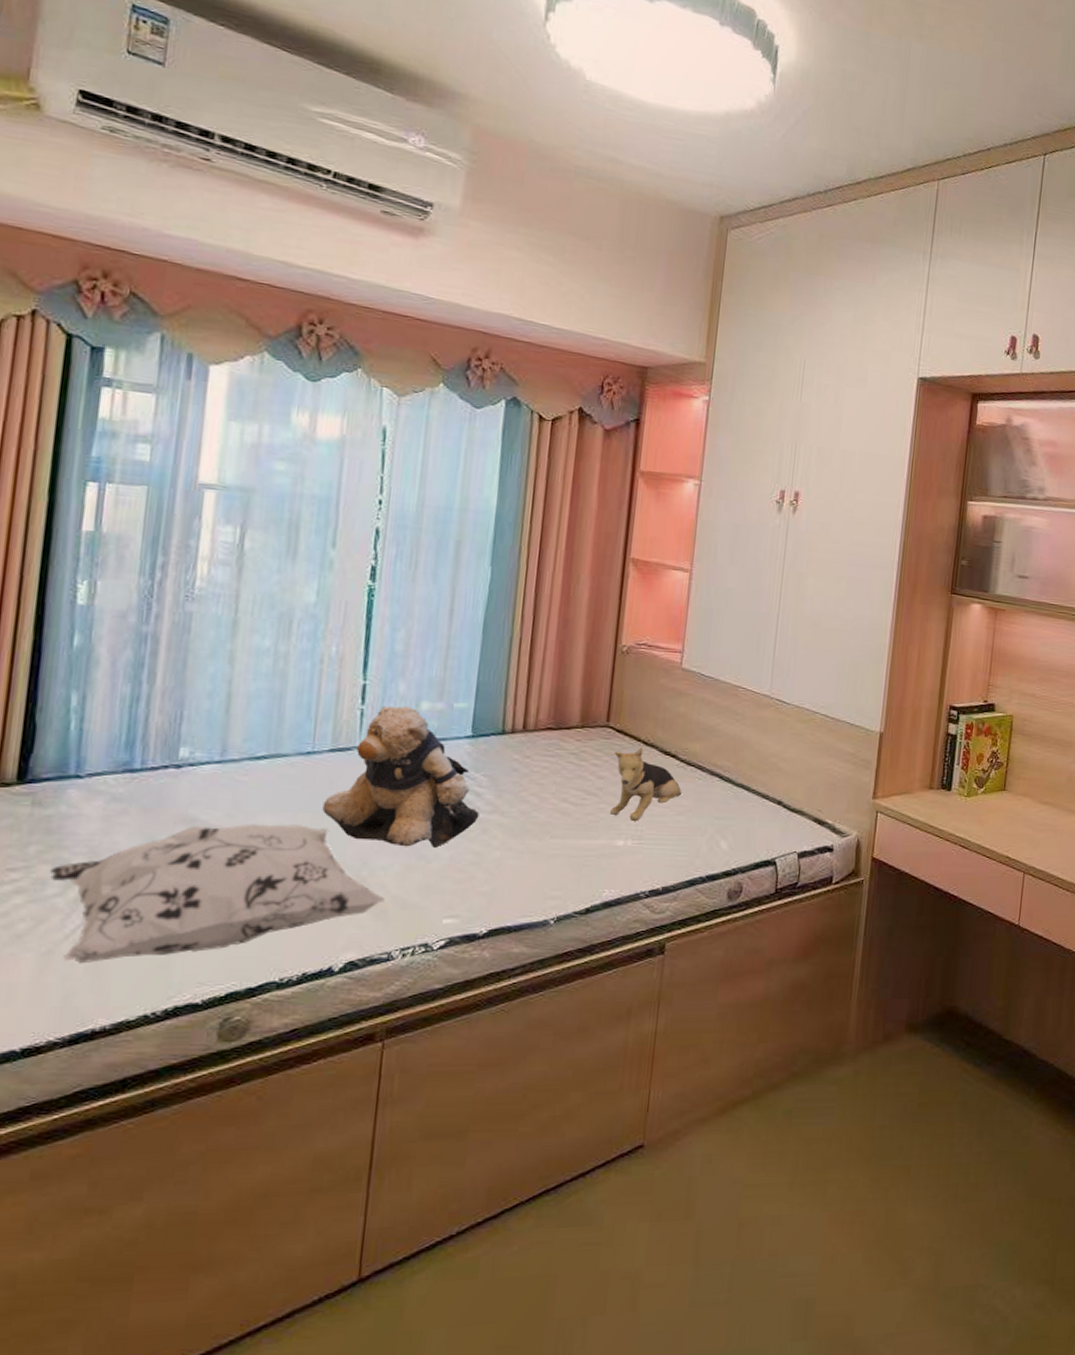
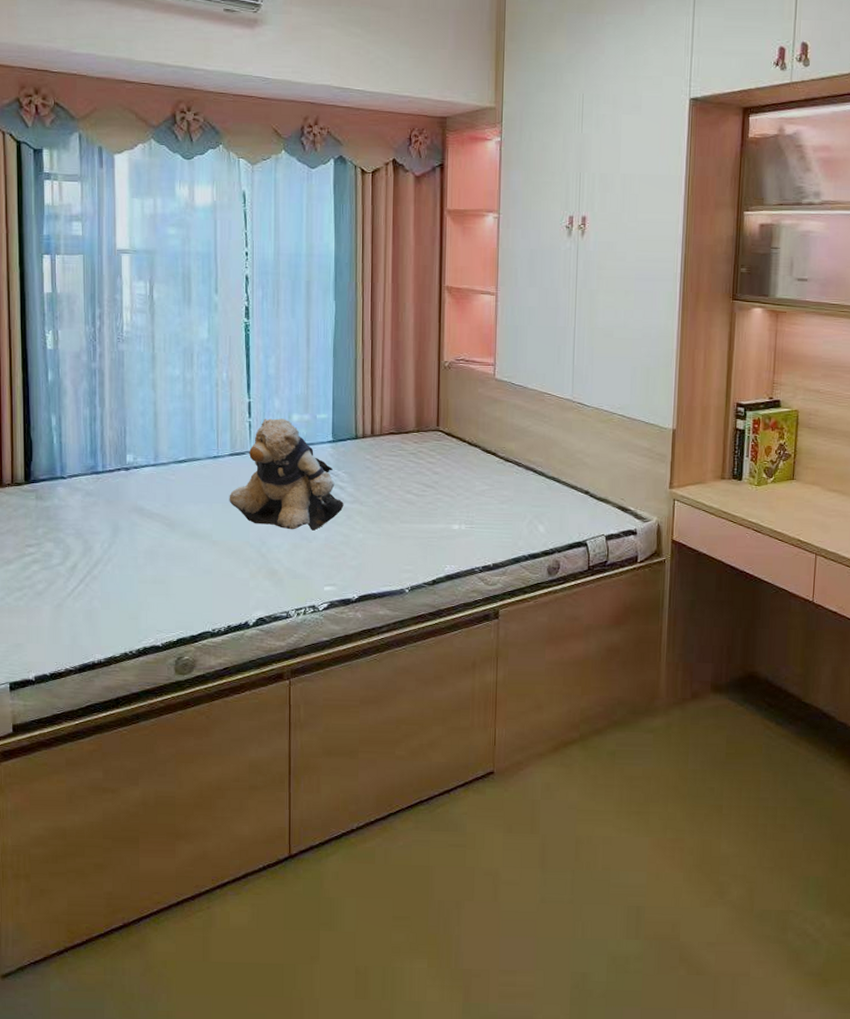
decorative pillow: present [49,823,384,964] -> none [52,512,280,615]
plush toy: present [610,747,682,821] -> none [445,447,503,509]

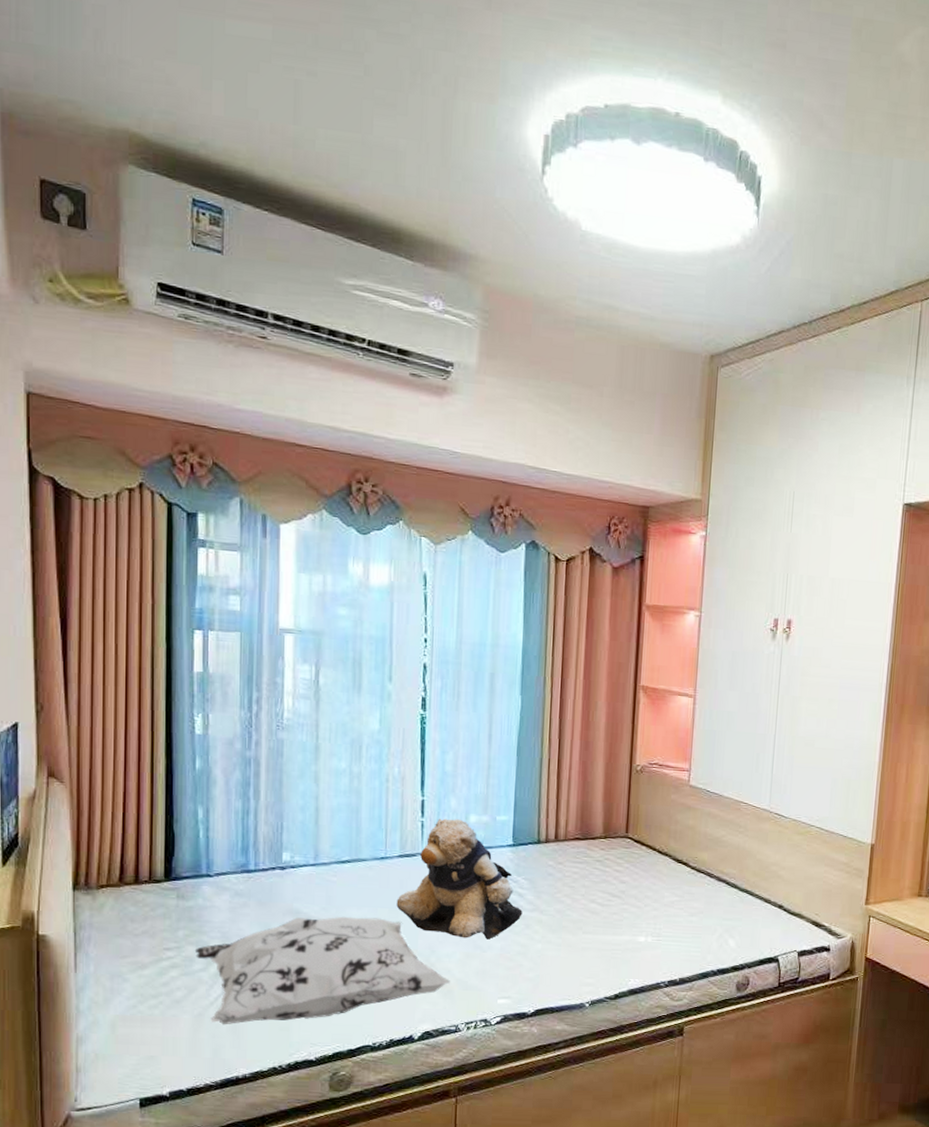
decorative pillow: none [52,512,280,615] -> present [194,916,450,1025]

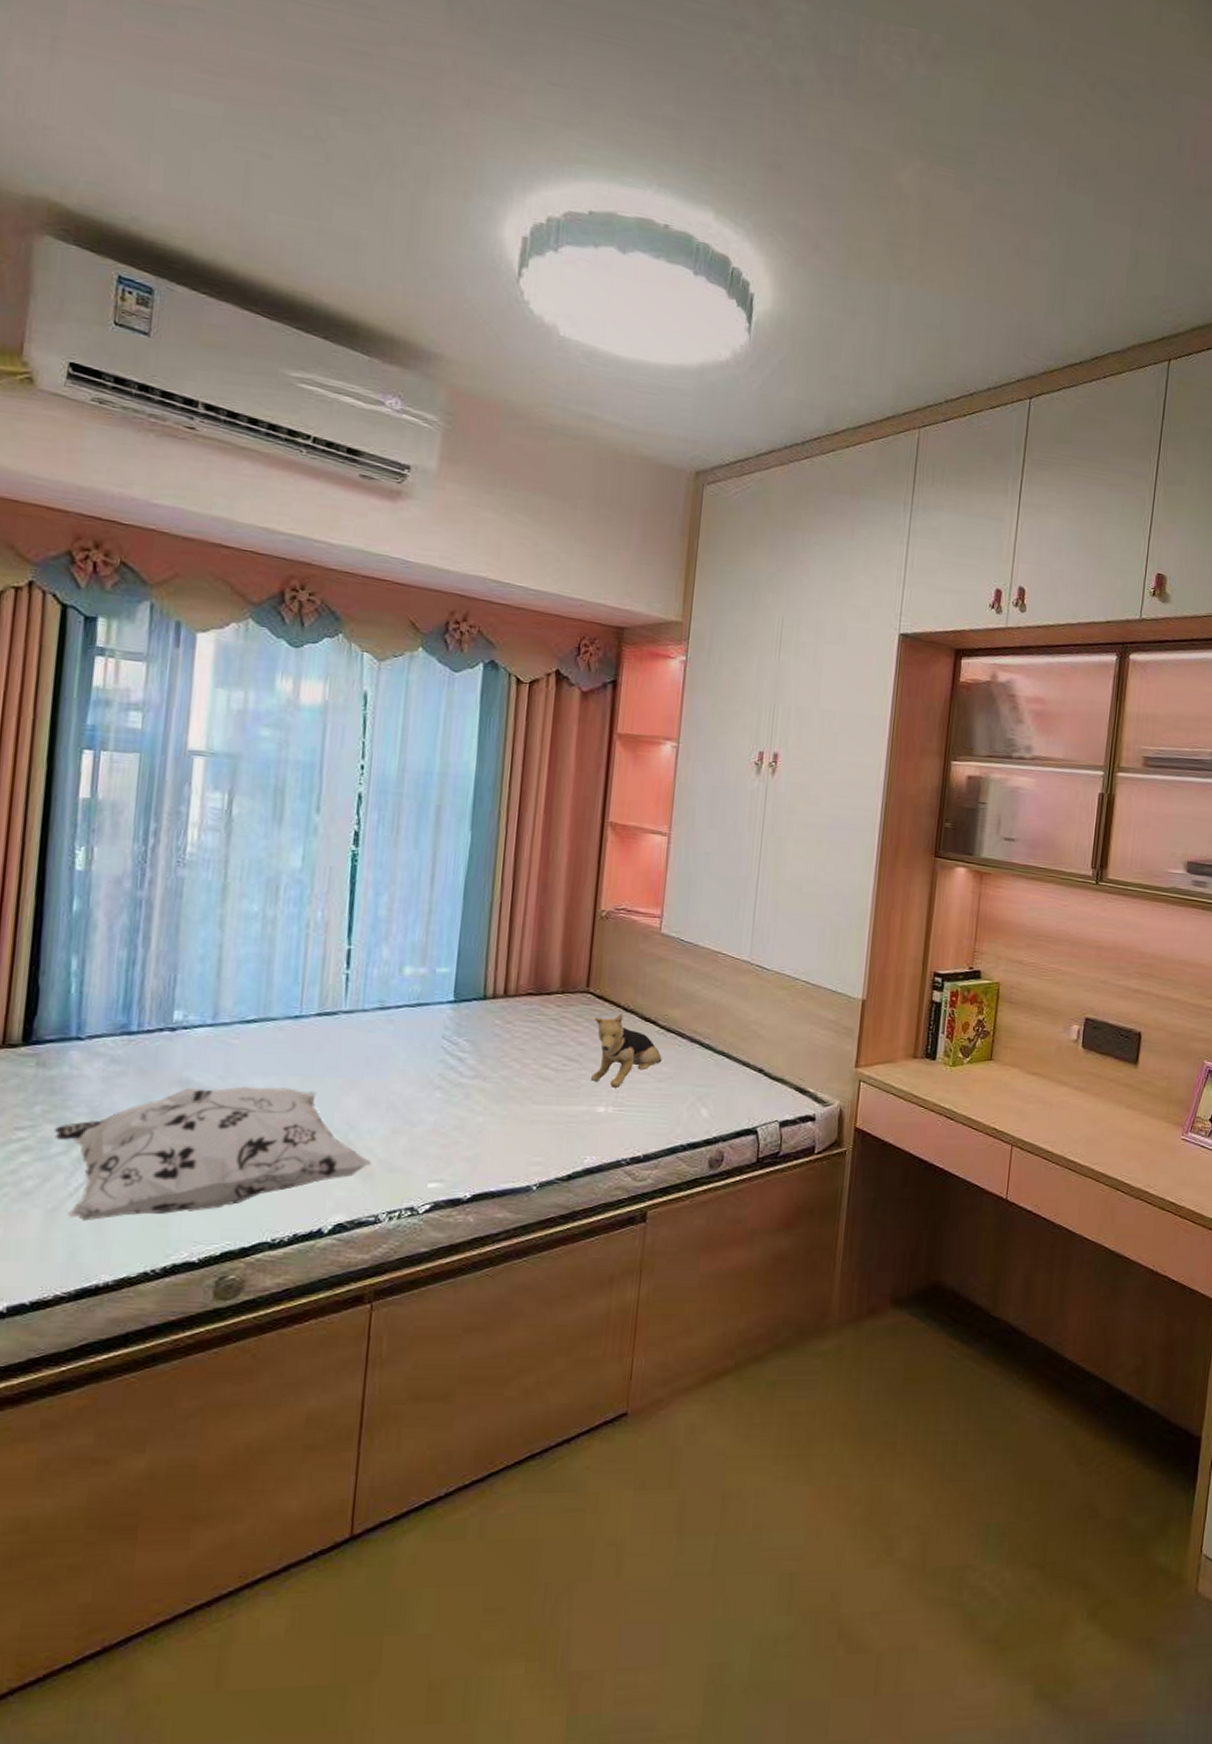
teddy bear: present [396,818,523,940] -> none [310,970,462,1112]
plush toy: none [632,856,693,920] -> present [591,1013,662,1088]

